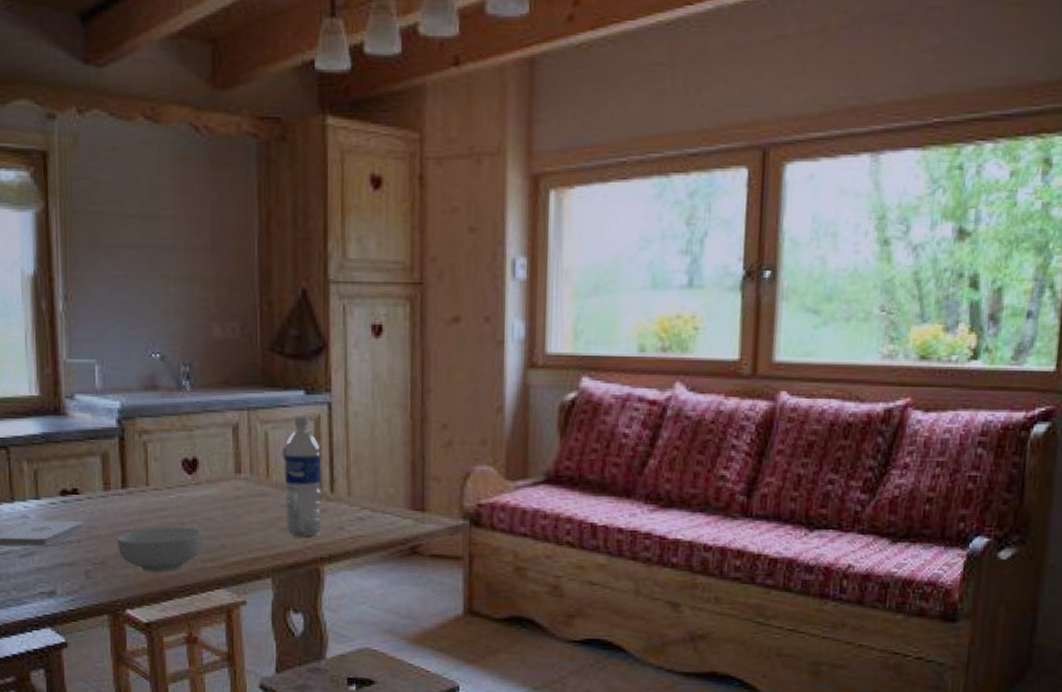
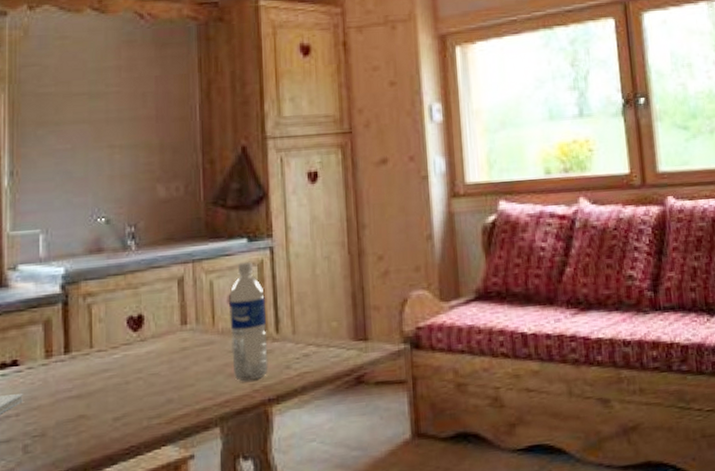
cereal bowl: present [117,527,204,572] -> none [58,385,150,438]

